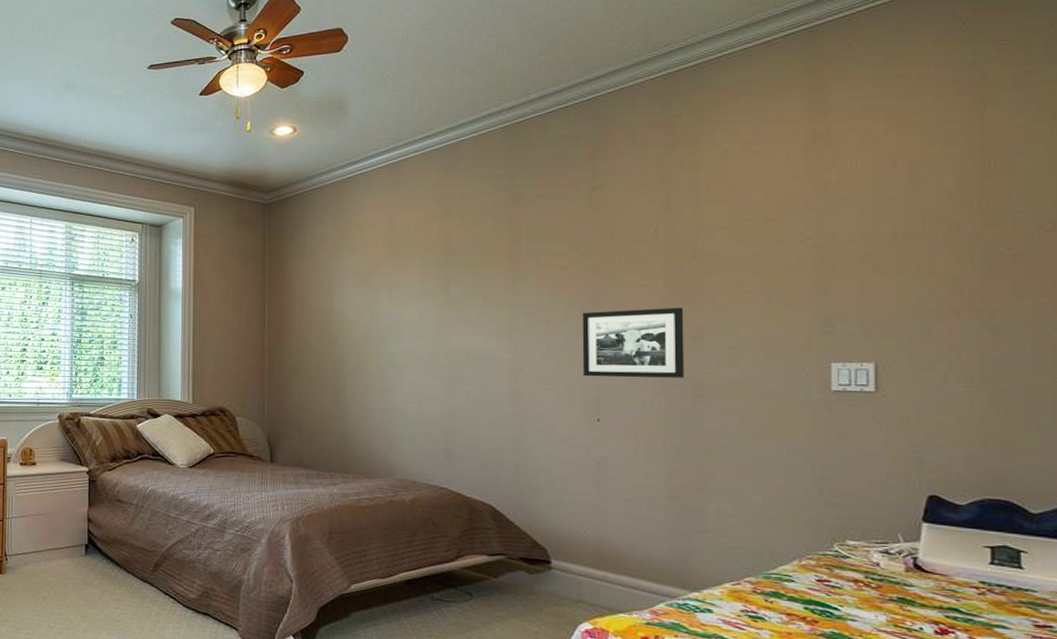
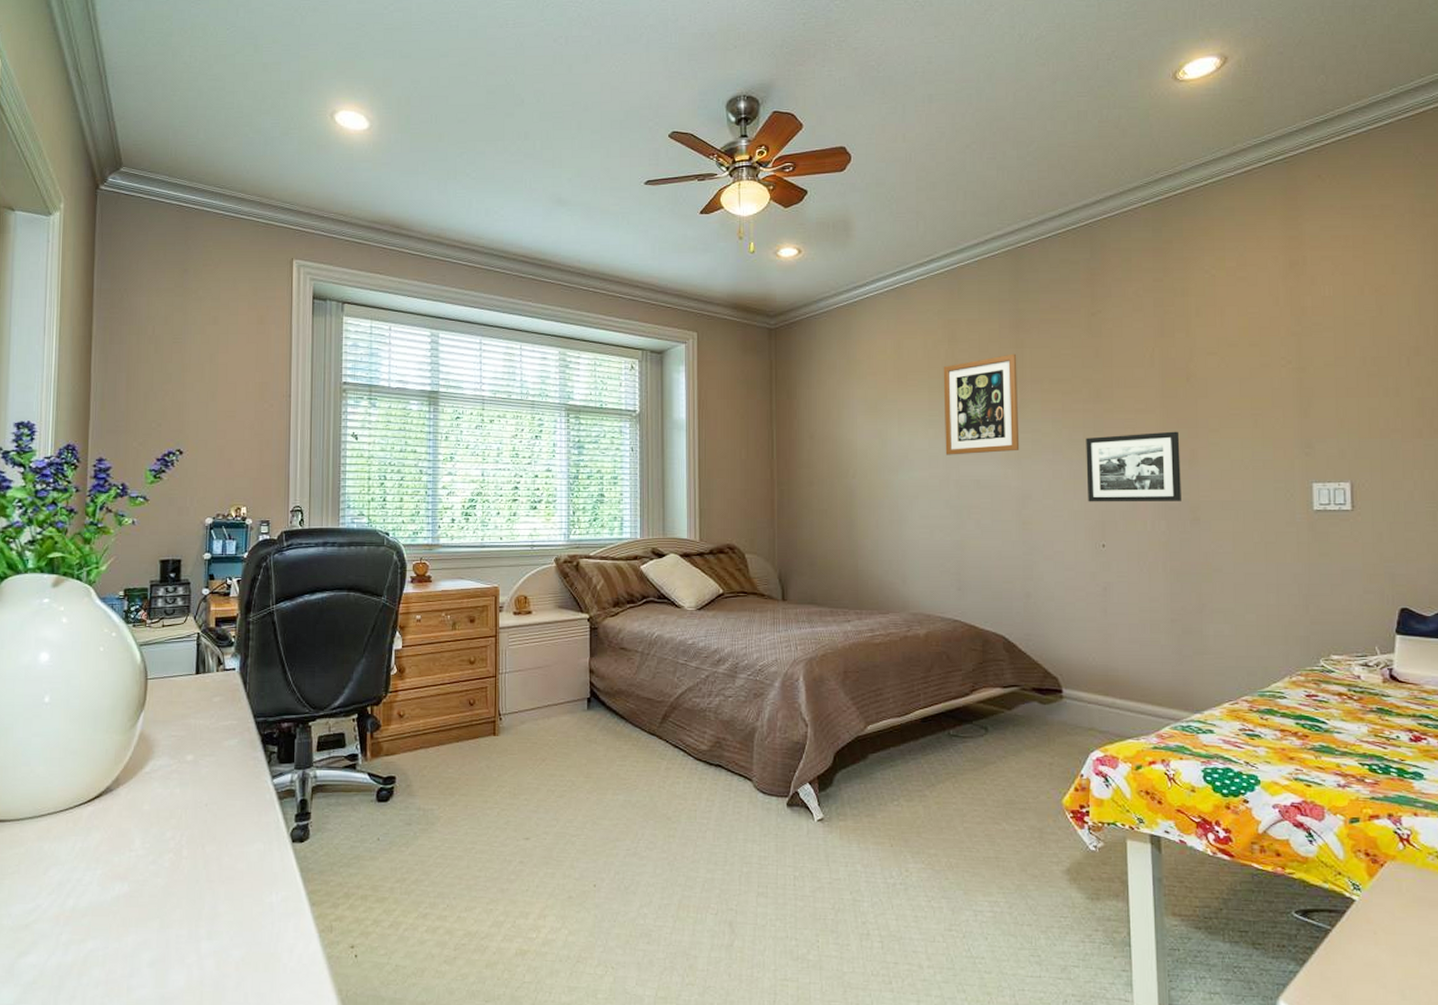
wall art: none [435,228,513,327] -> present [943,354,1020,455]

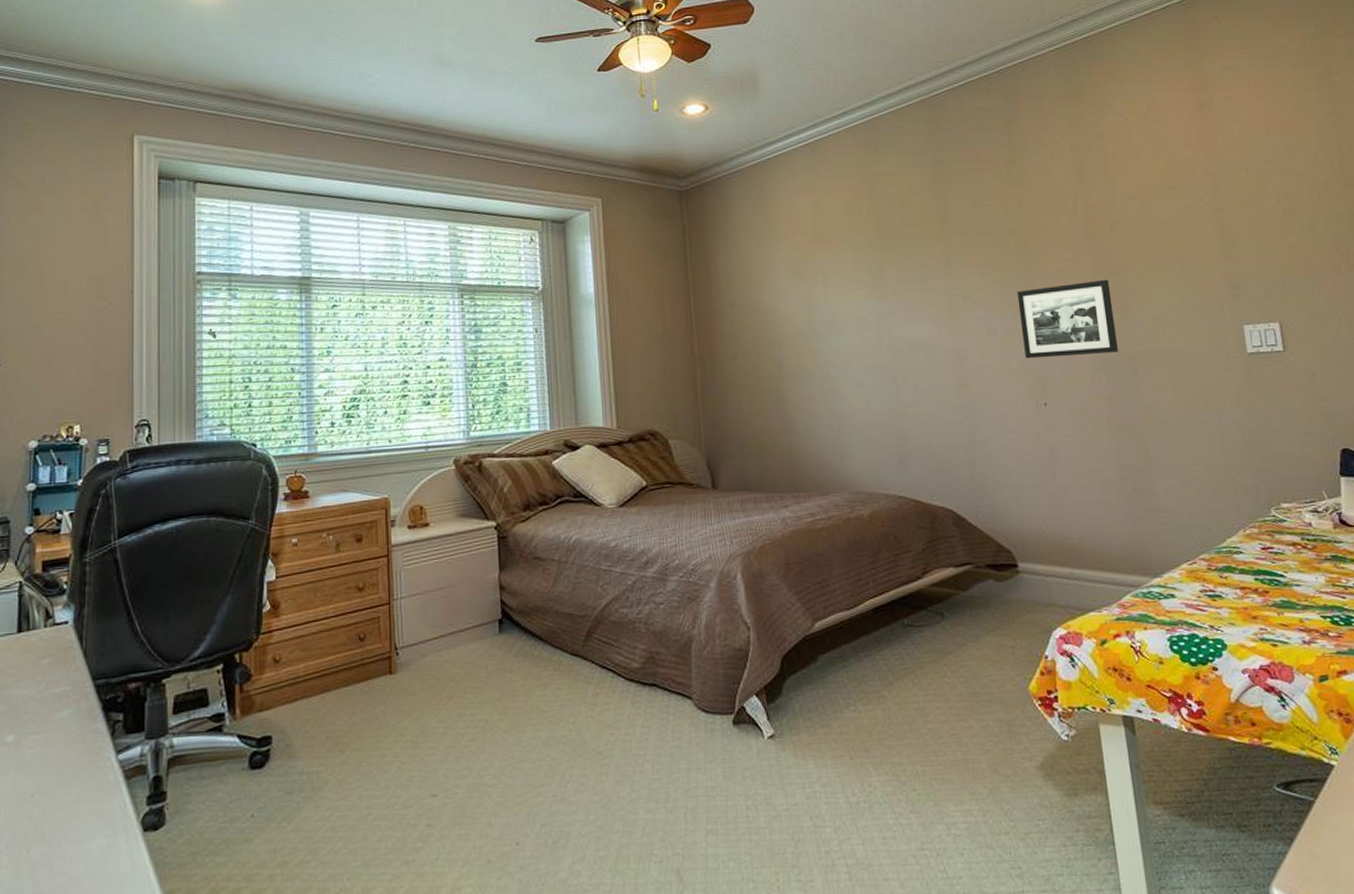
wall art: present [943,354,1020,455] -> none [865,206,951,318]

